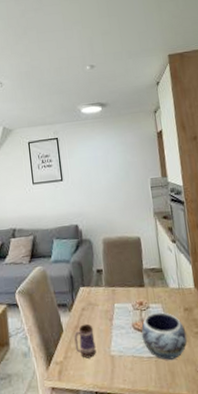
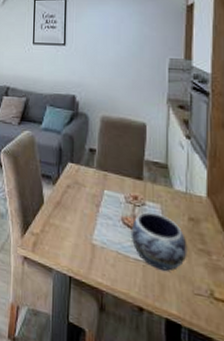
mug: present [74,323,96,359] -> none [54,202,77,240]

